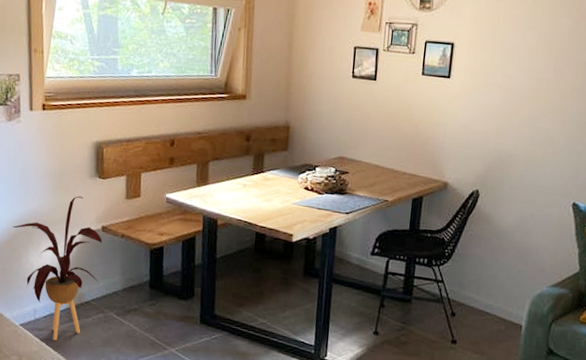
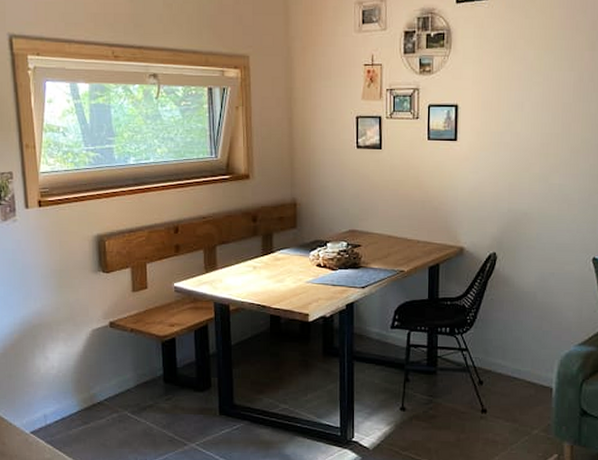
house plant: present [12,196,102,341] -> none [15,292,110,446]

